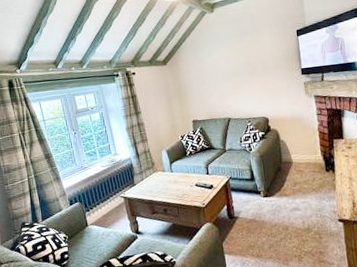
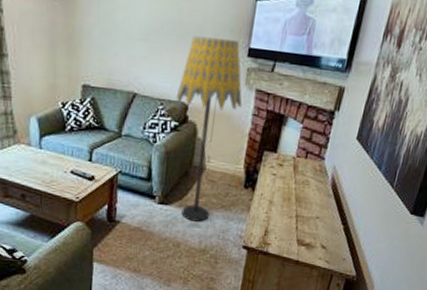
floor lamp: none [258,65,307,206] -> present [176,36,243,222]

